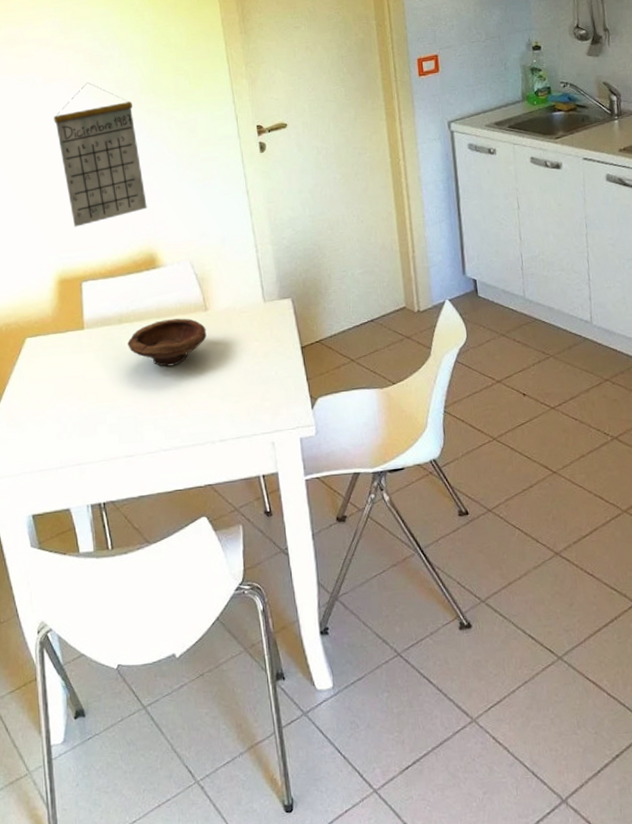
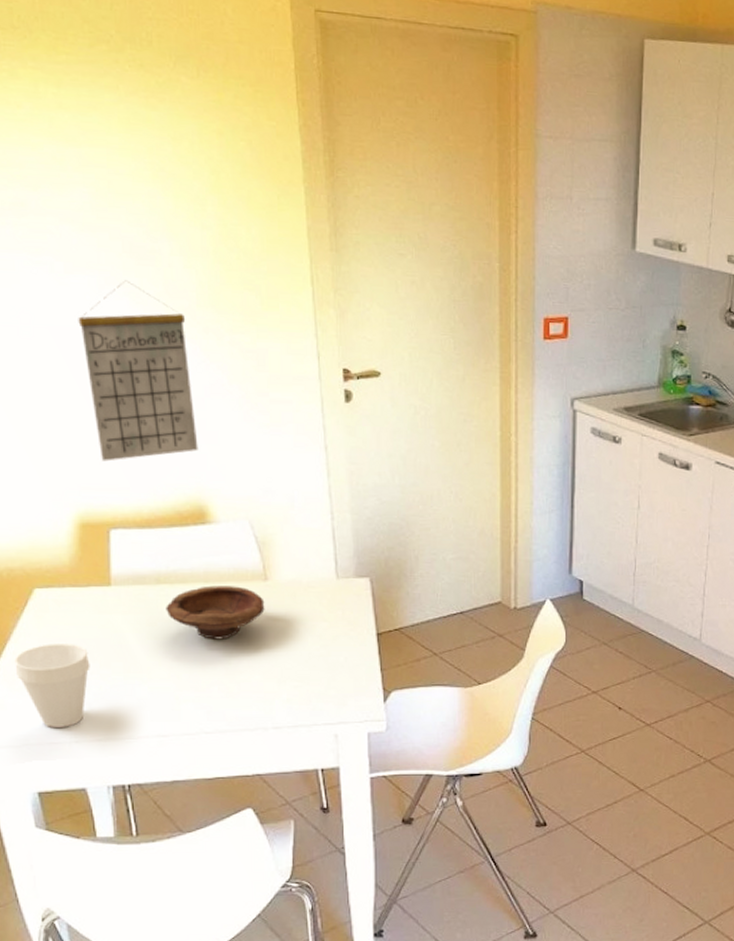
cup: none [12,382,70,456] -> present [14,644,90,727]

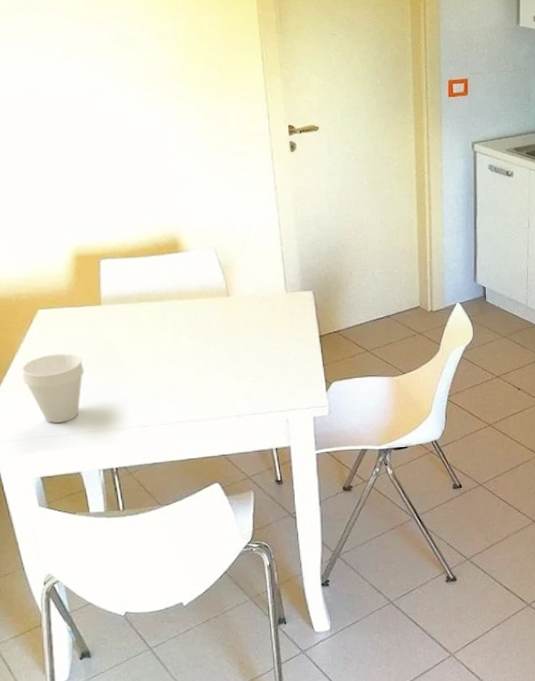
calendar: present [78,280,198,462] -> none [74,61,172,205]
bowl: present [166,585,265,640] -> none [146,301,228,346]

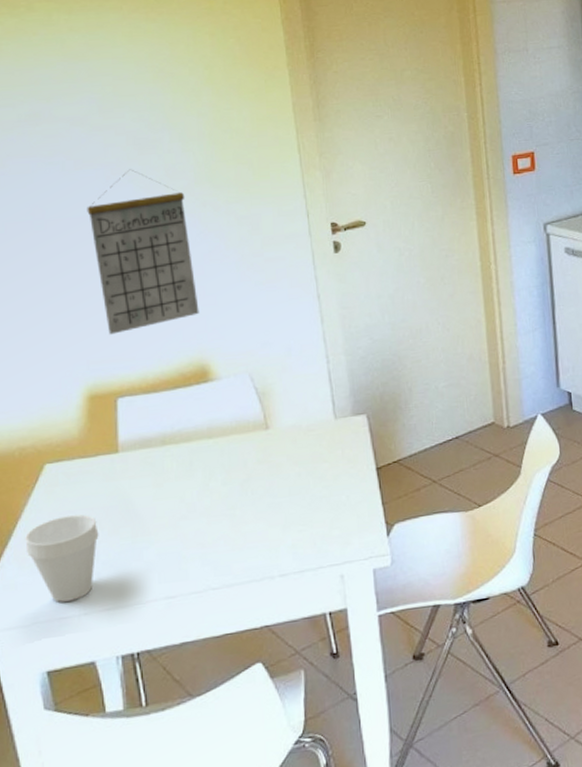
calendar: none [74,61,172,205] -> present [87,169,199,335]

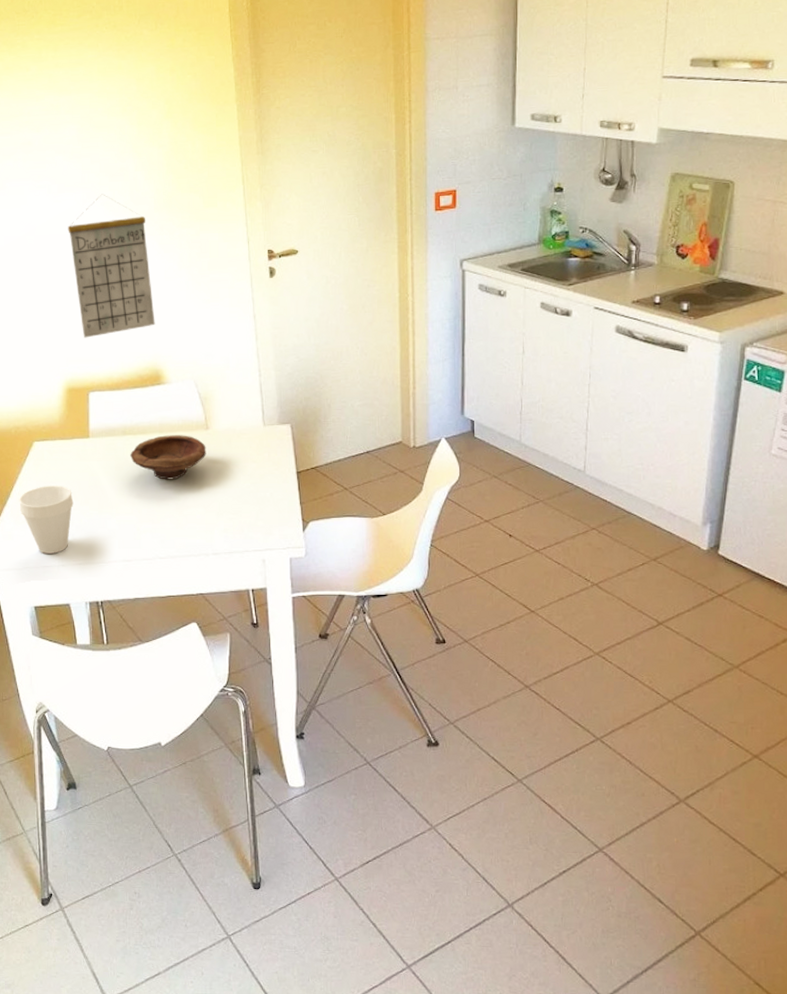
bowl: none [171,438,267,494] -> present [130,435,206,480]

